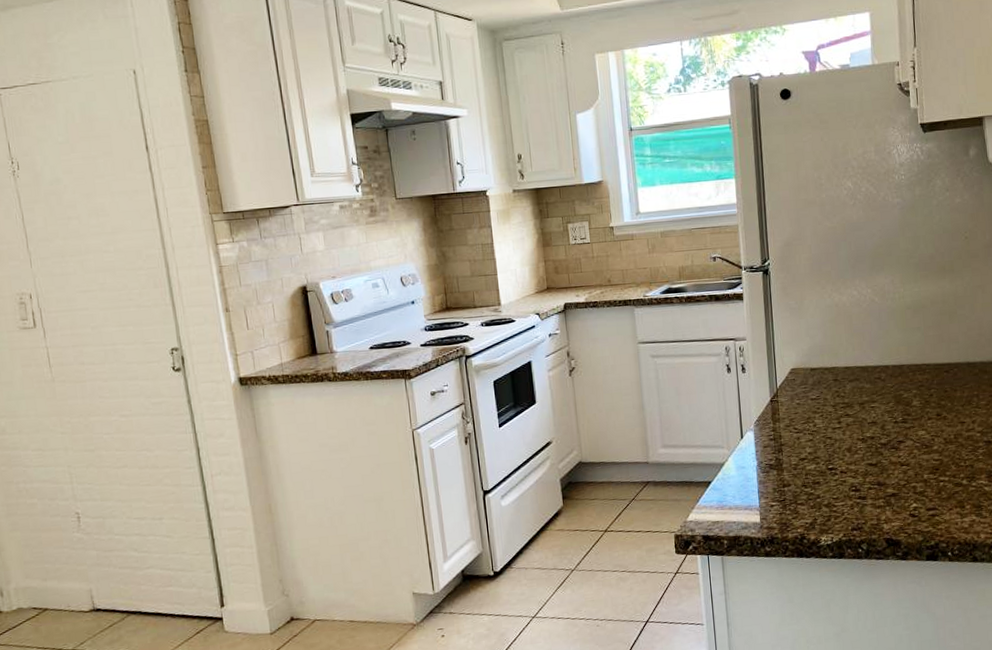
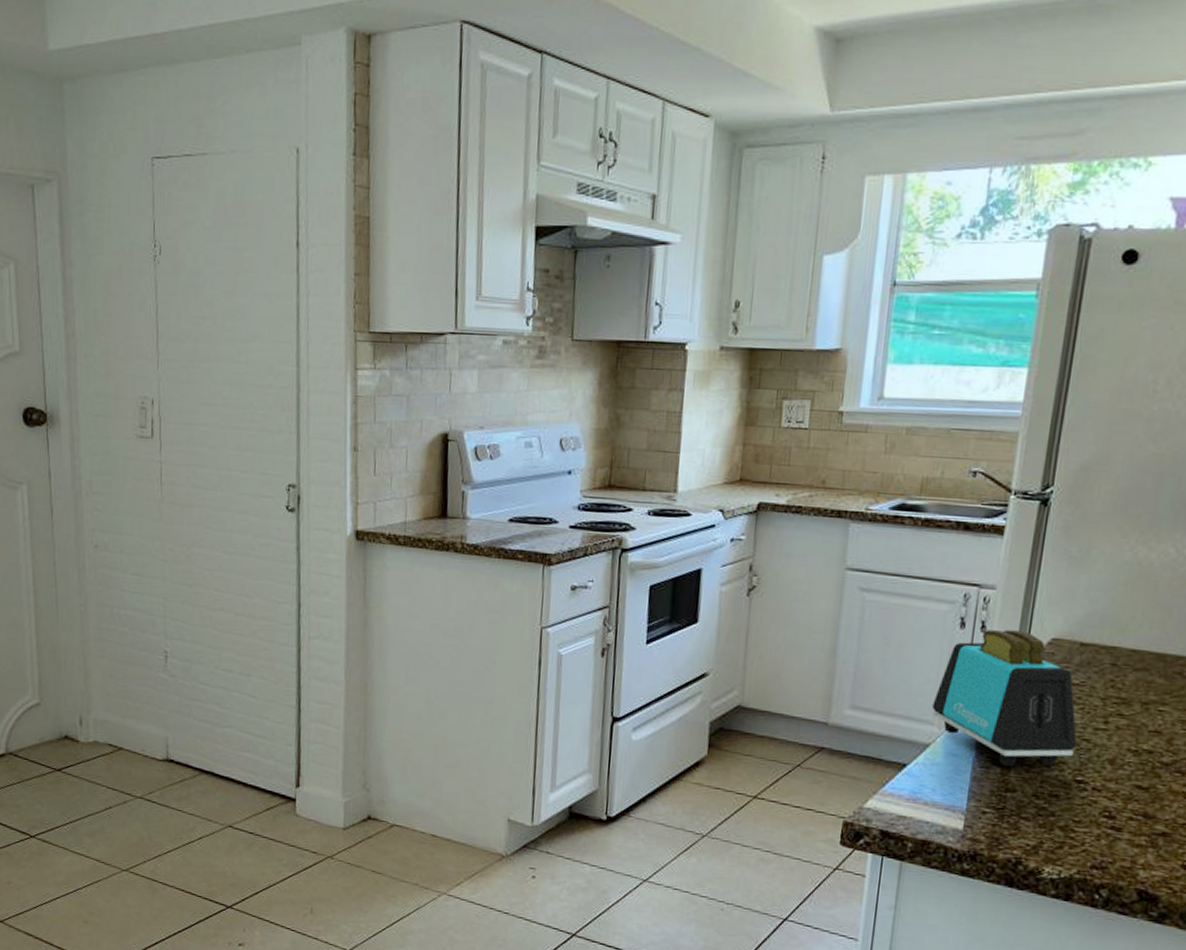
toaster: none [720,367,823,469] -> present [932,630,1077,767]

